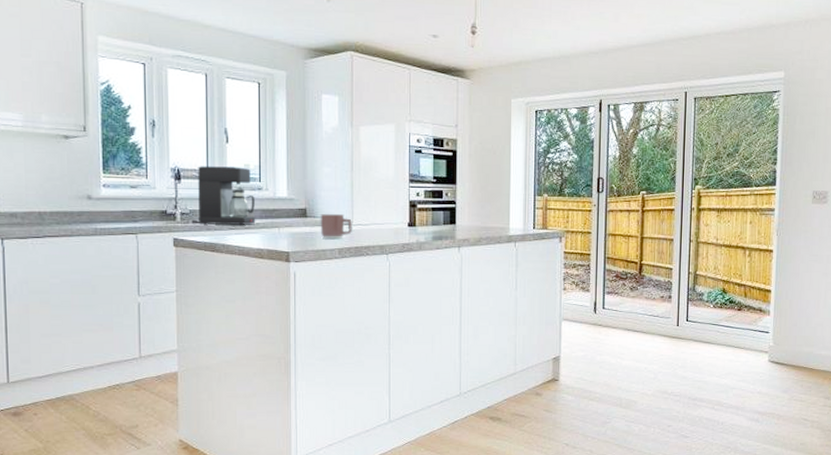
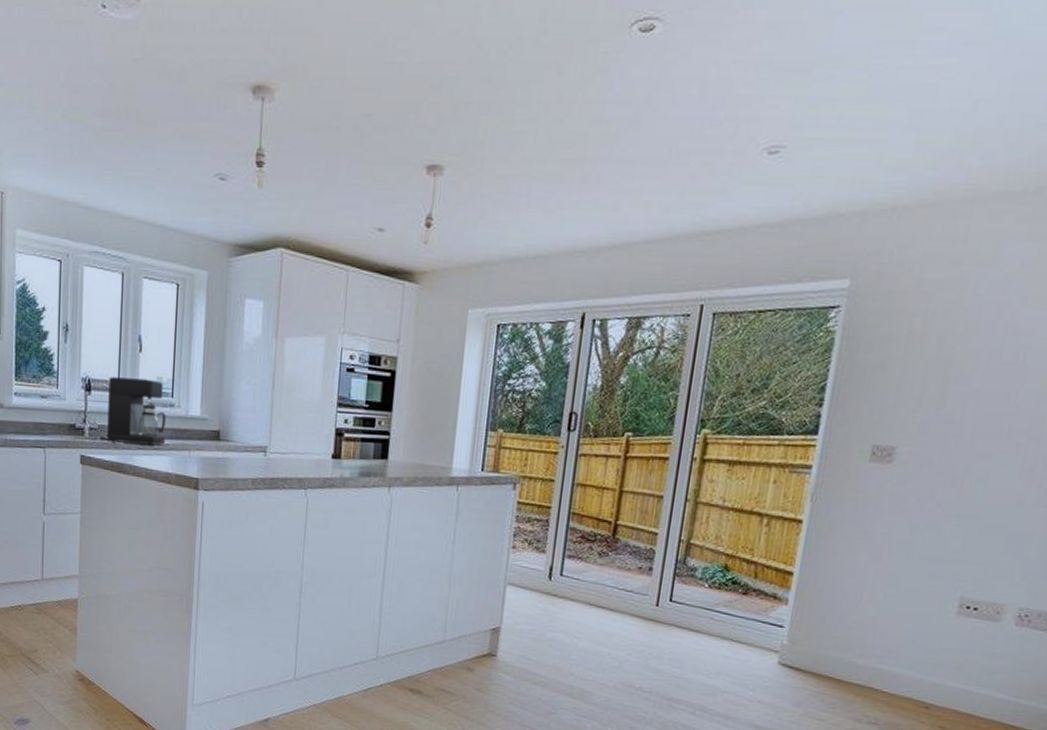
mug: present [320,213,352,240] -> none [233,437,269,468]

